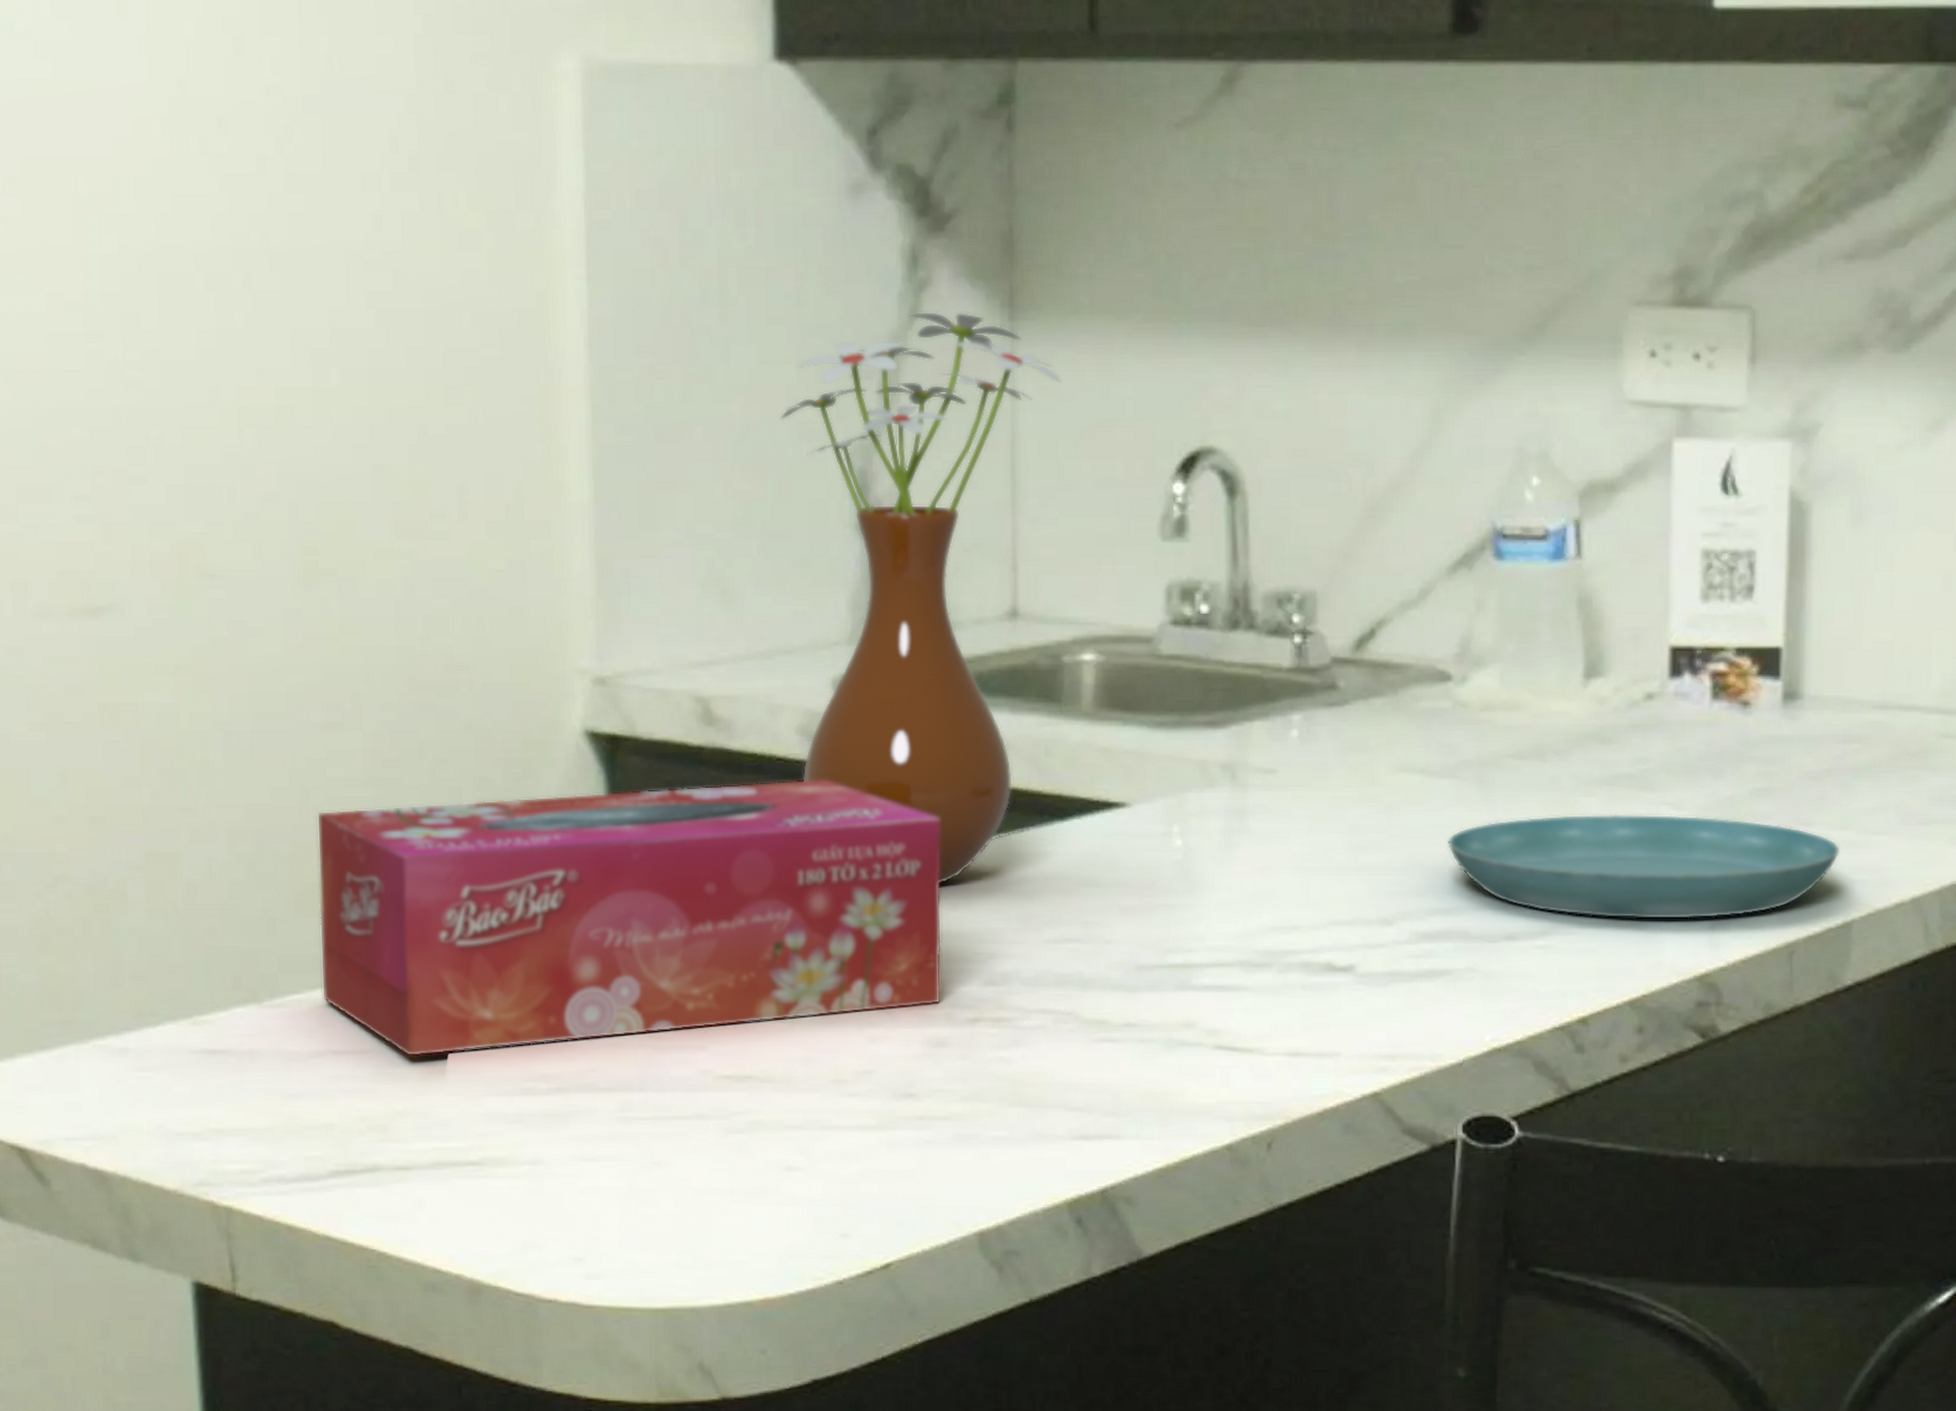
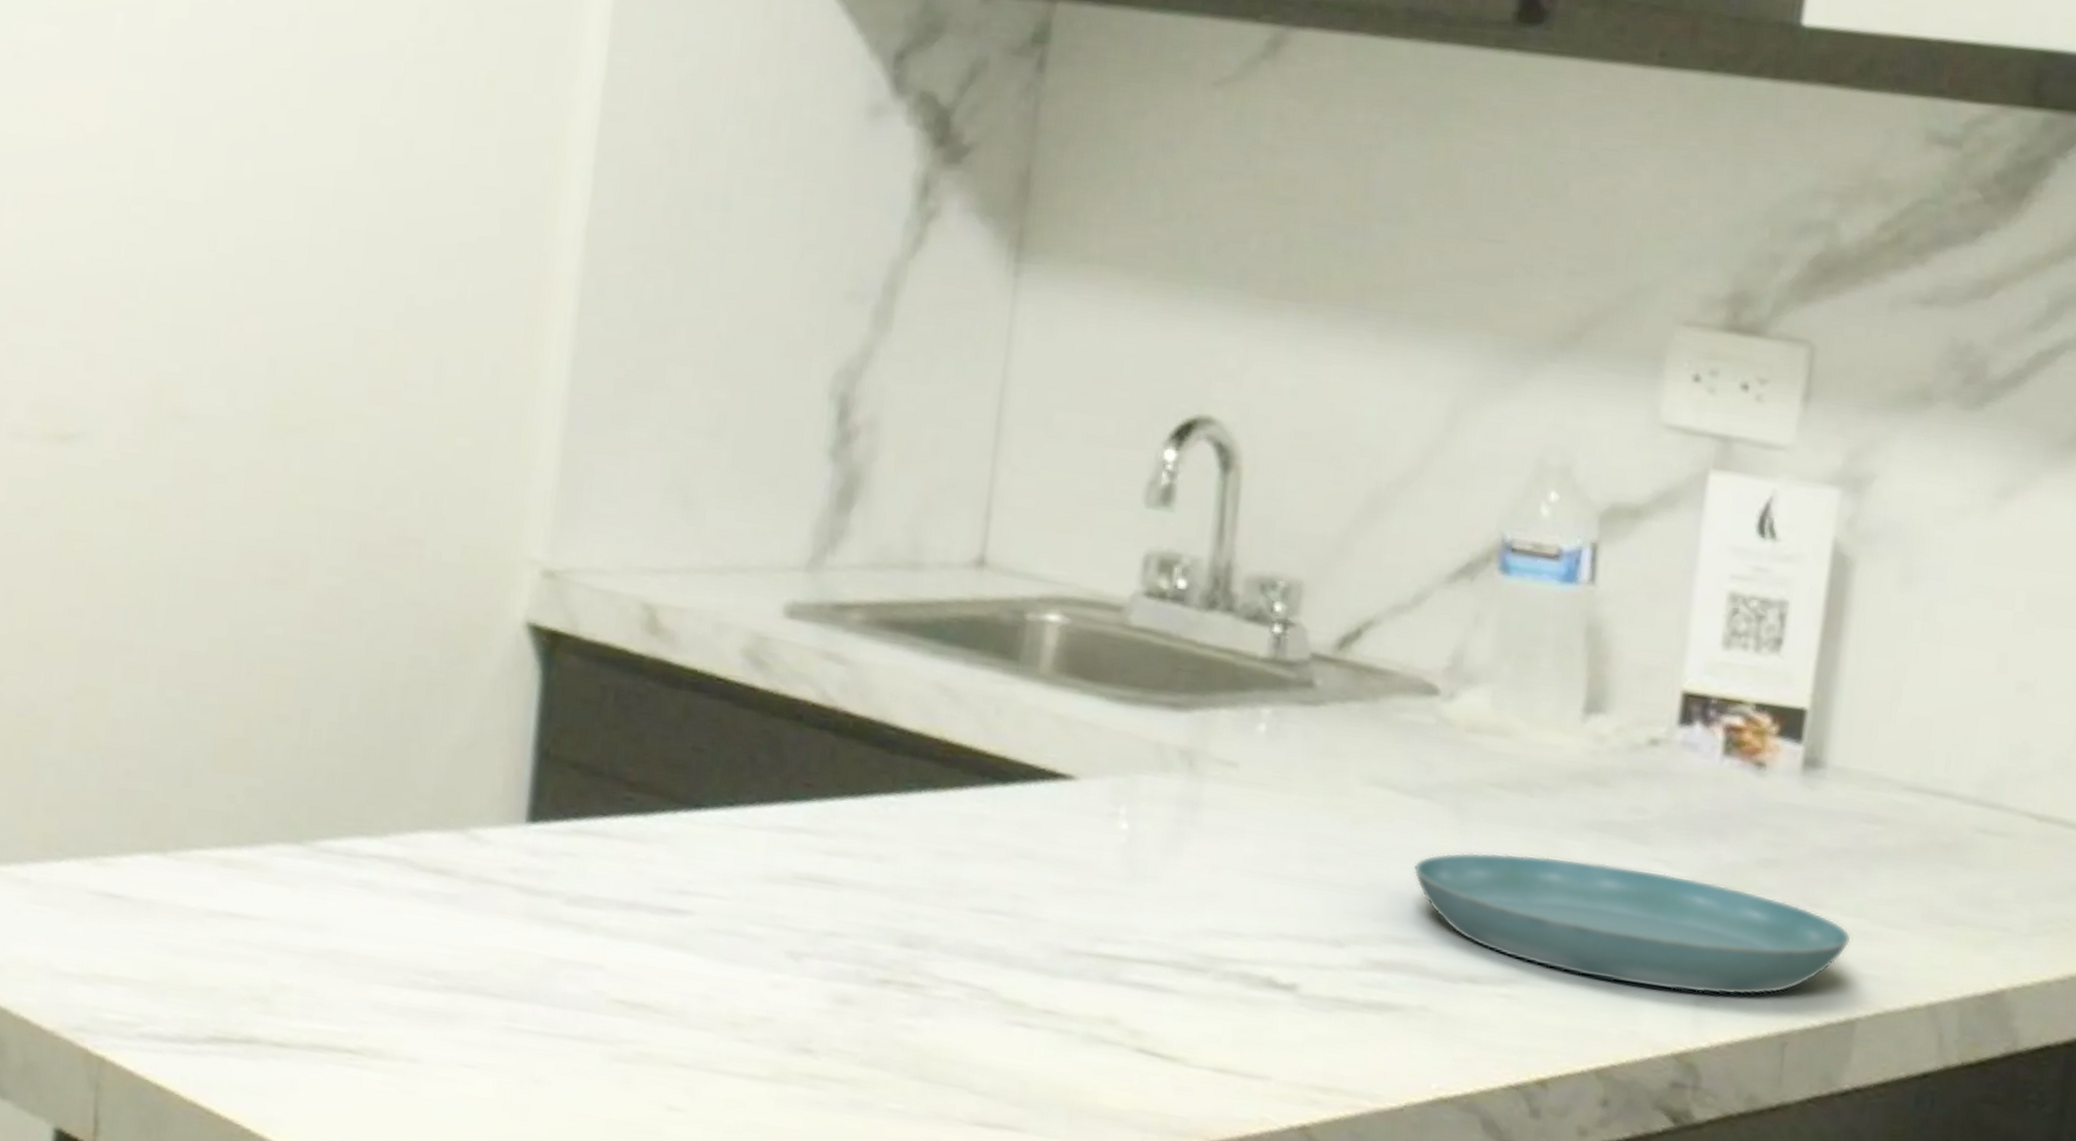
tissue box: present [316,779,942,1057] -> none [226,667,877,960]
vase: present [781,311,1061,884] -> none [739,241,1062,834]

